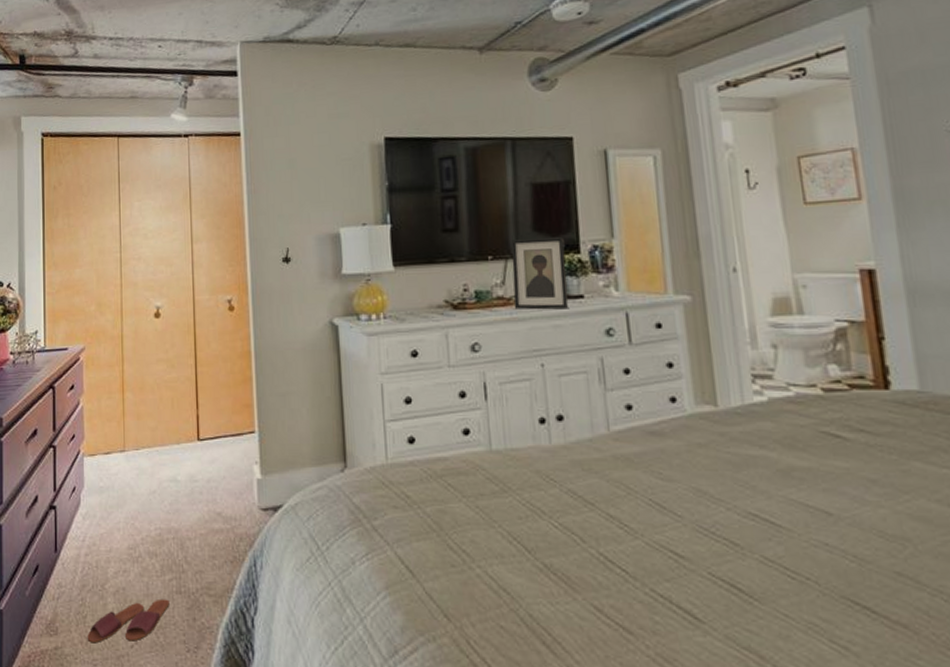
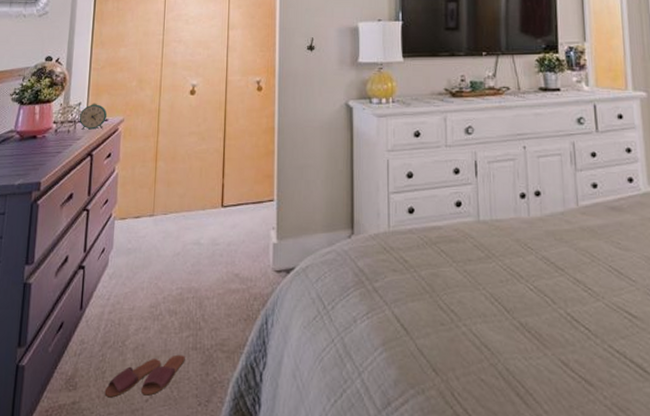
alarm clock: none [37,330,67,360] -> present [79,103,108,130]
picture frame: present [511,237,568,310] -> none [502,39,547,100]

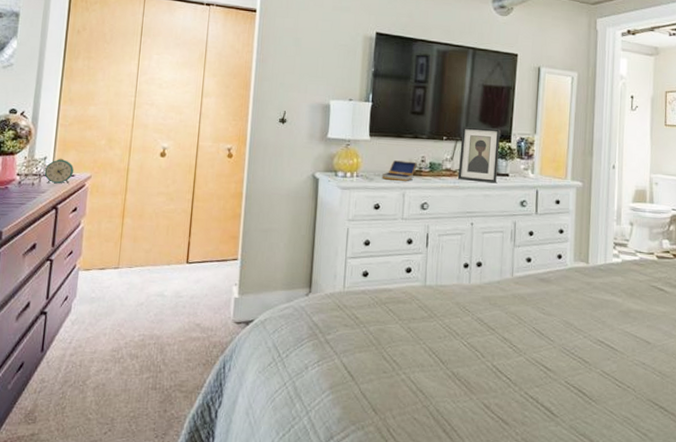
slippers: present [104,354,185,398] -> none [63,393,145,431]
jewelry box: none [419,82,457,105] -> present [381,160,417,182]
picture frame: none [502,39,547,100] -> present [457,126,501,184]

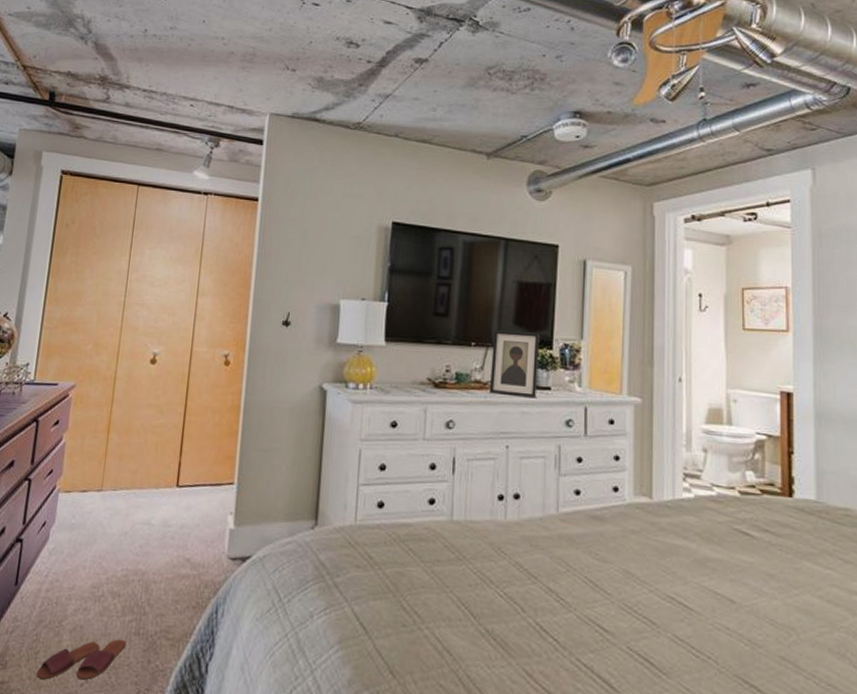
alarm clock: present [44,158,74,184] -> none [25,364,58,393]
slippers: none [63,393,145,431] -> present [36,639,127,680]
jewelry box: present [381,160,417,182] -> none [399,370,441,396]

